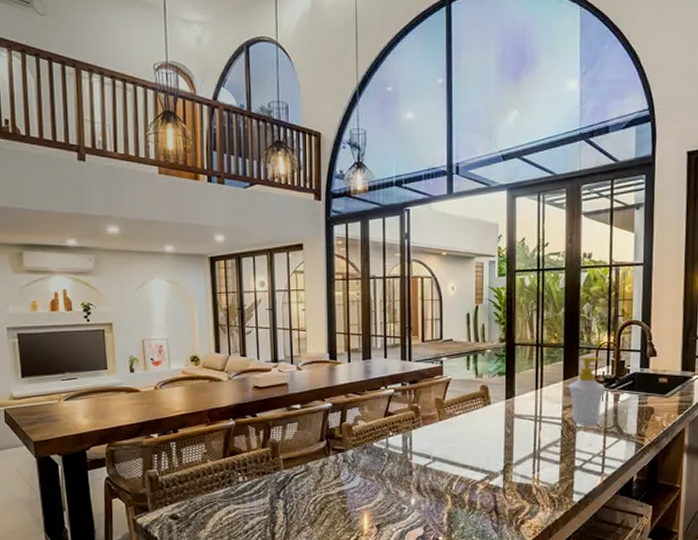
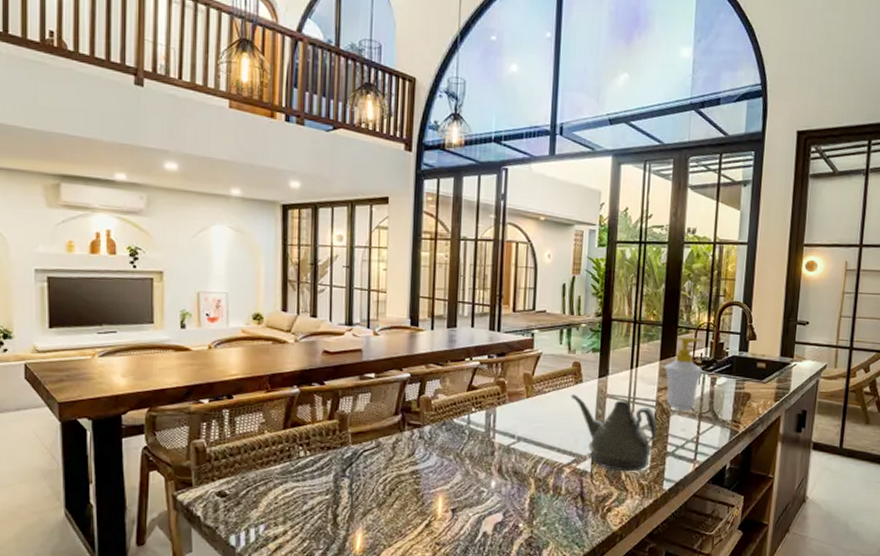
teapot: none [480,416,565,486] -> present [570,394,657,472]

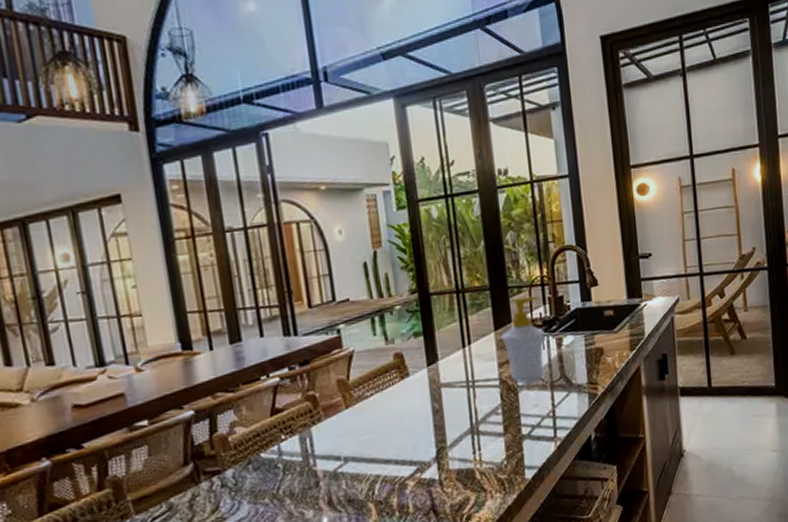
teapot: present [570,394,657,472] -> none [398,386,507,471]

